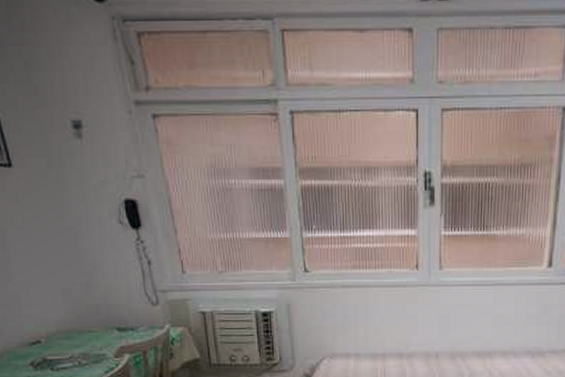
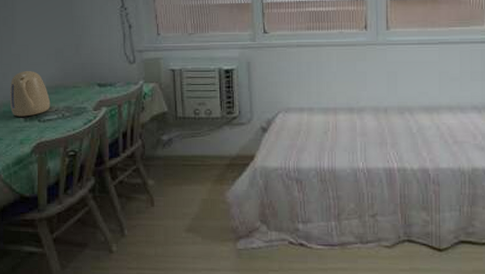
kettle: none [12,312,64,365] -> present [9,70,51,117]

